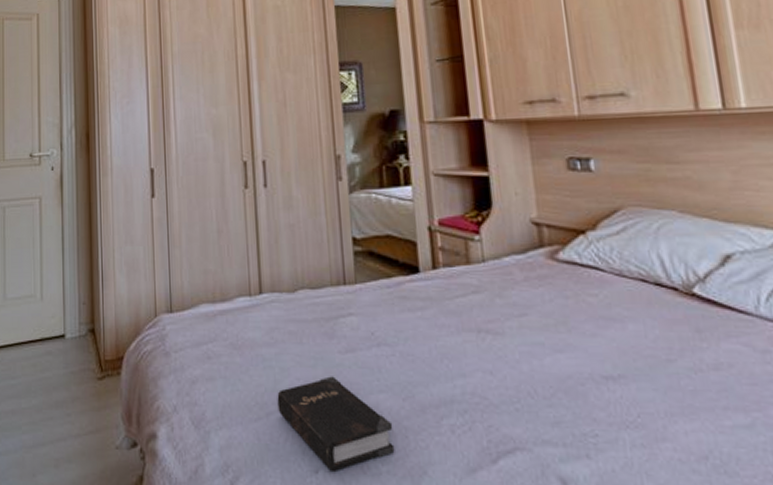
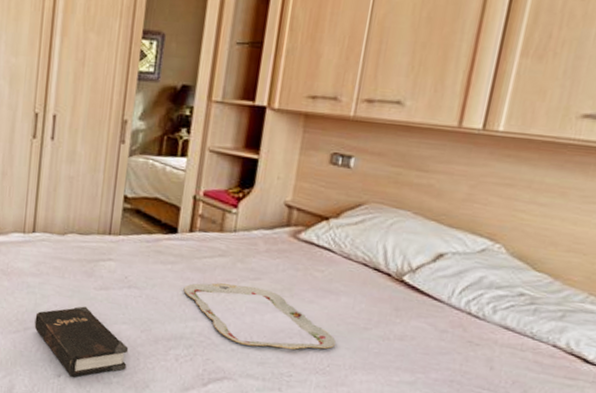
serving tray: none [441,325,639,401] -> present [183,283,336,350]

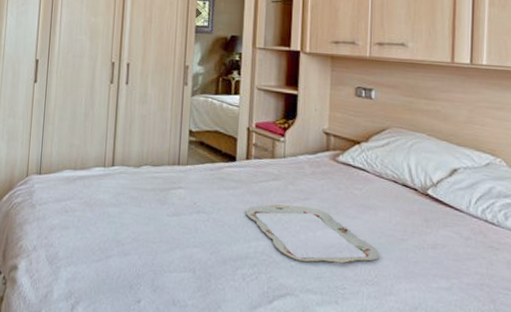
hardback book: present [34,306,129,377] -> none [115,232,201,302]

